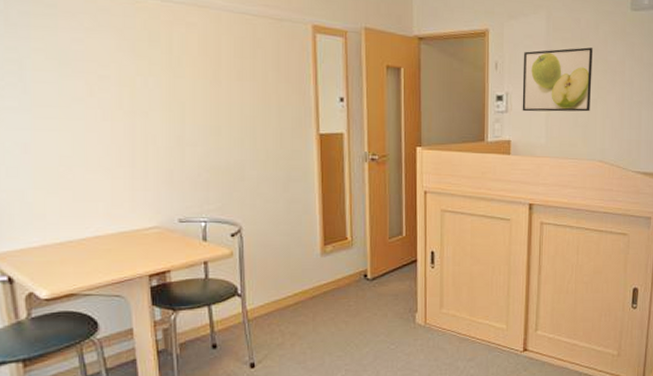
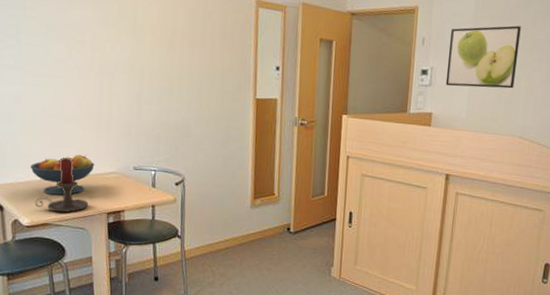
fruit bowl: none [46,208,130,259] -> present [30,154,95,195]
candle holder: none [55,214,124,279] -> present [35,157,88,213]

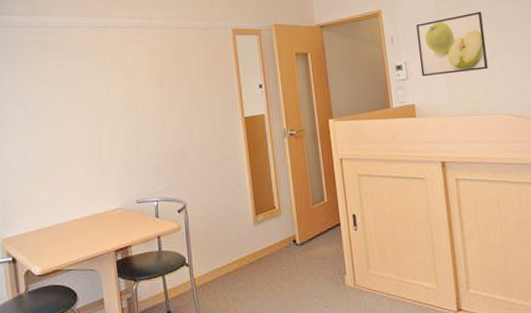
fruit bowl: present [30,154,95,195] -> none [40,195,100,240]
candle holder: present [35,157,88,213] -> none [45,201,96,257]

